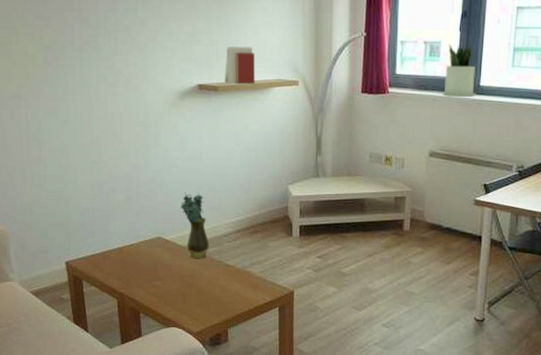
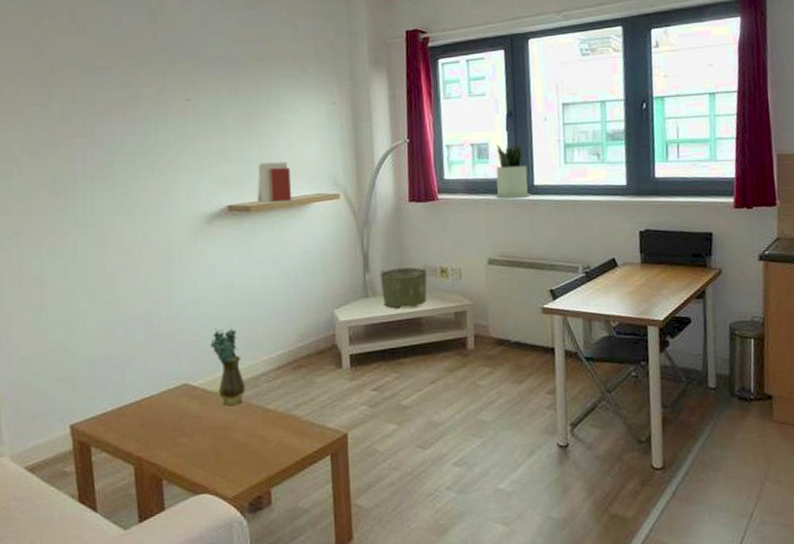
basket: none [330,153,373,190] -> present [379,267,428,309]

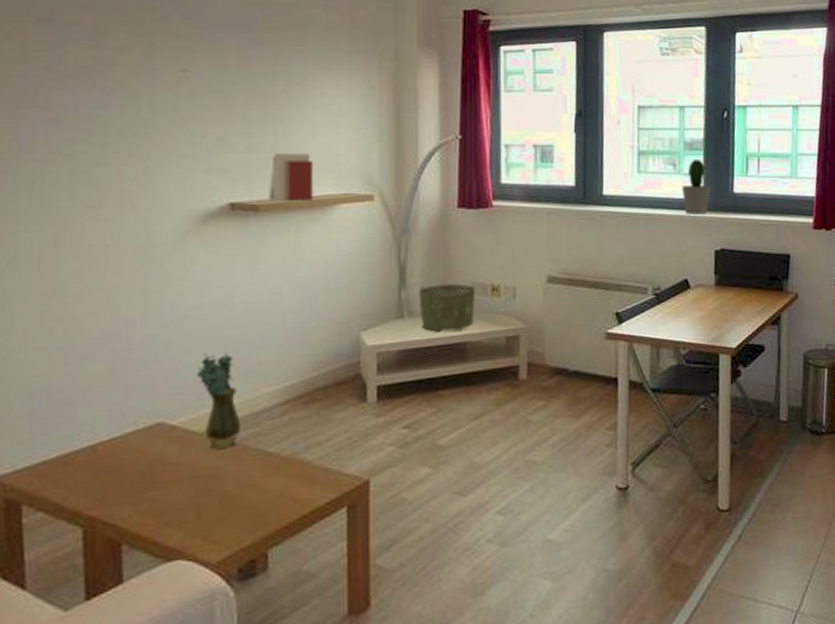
planter: present [494,143,532,200] -> none [557,147,600,210]
potted cactus: none [605,148,633,200] -> present [681,159,711,216]

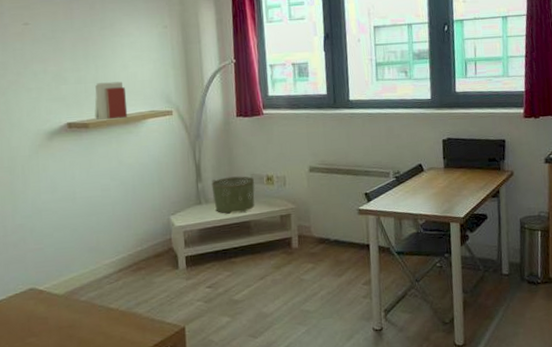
vase: present [197,352,242,450] -> none [54,234,90,307]
potted cactus: present [681,159,711,216] -> none [412,66,437,112]

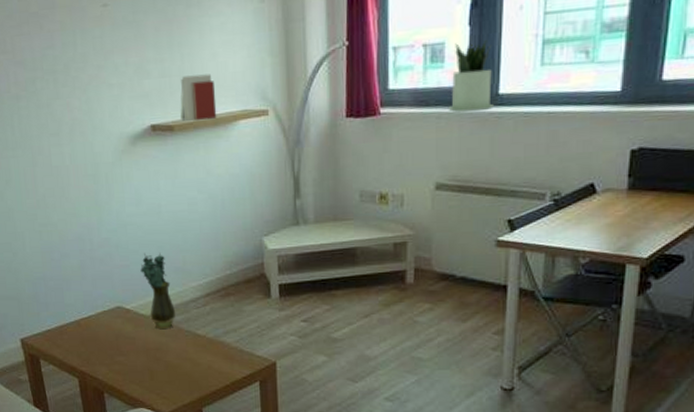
vase: none [54,234,90,307] -> present [140,252,176,330]
basket: present [211,176,255,214] -> none [311,192,365,238]
planter: none [314,62,348,114] -> present [448,40,495,113]

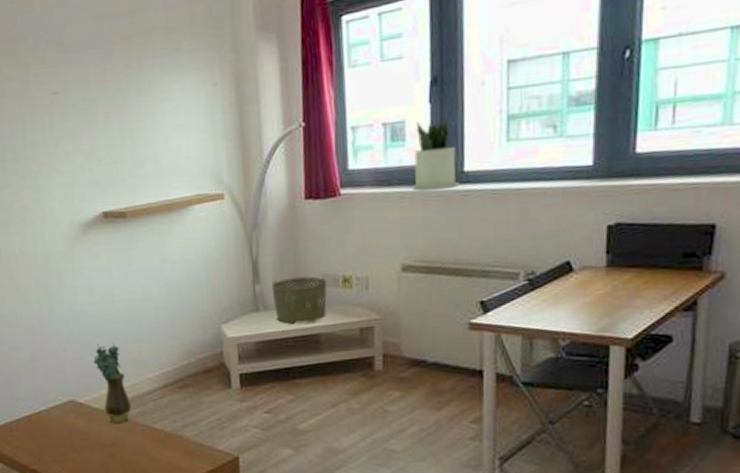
books: present [180,74,217,122] -> none [132,159,171,208]
basket: none [311,192,365,238] -> present [271,276,328,324]

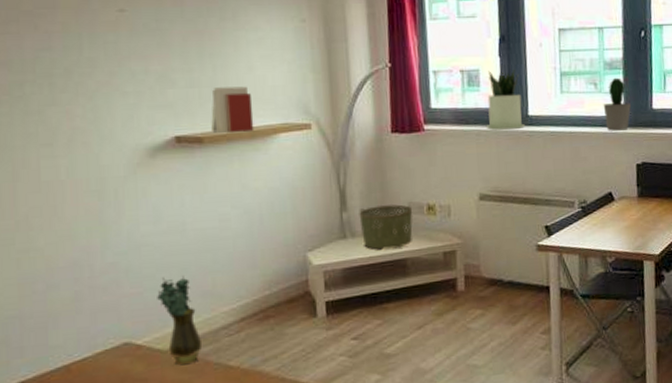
books: none [132,159,171,208] -> present [211,86,254,134]
potted cactus: none [564,115,604,186] -> present [603,77,631,132]

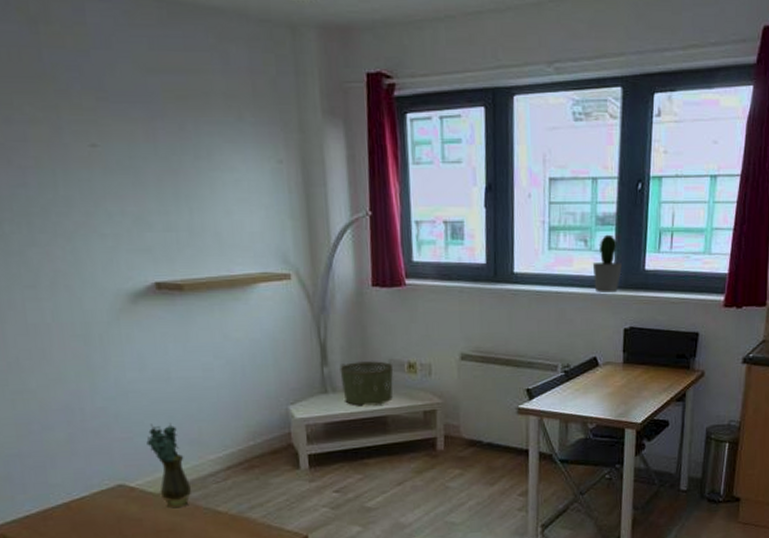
books: present [211,86,254,134] -> none [190,232,234,282]
planter: present [485,70,526,131] -> none [469,222,511,288]

